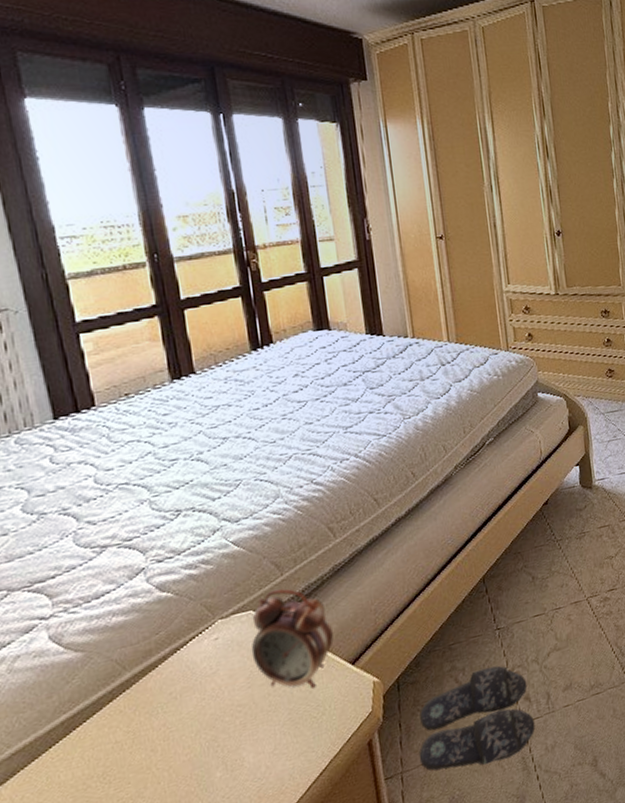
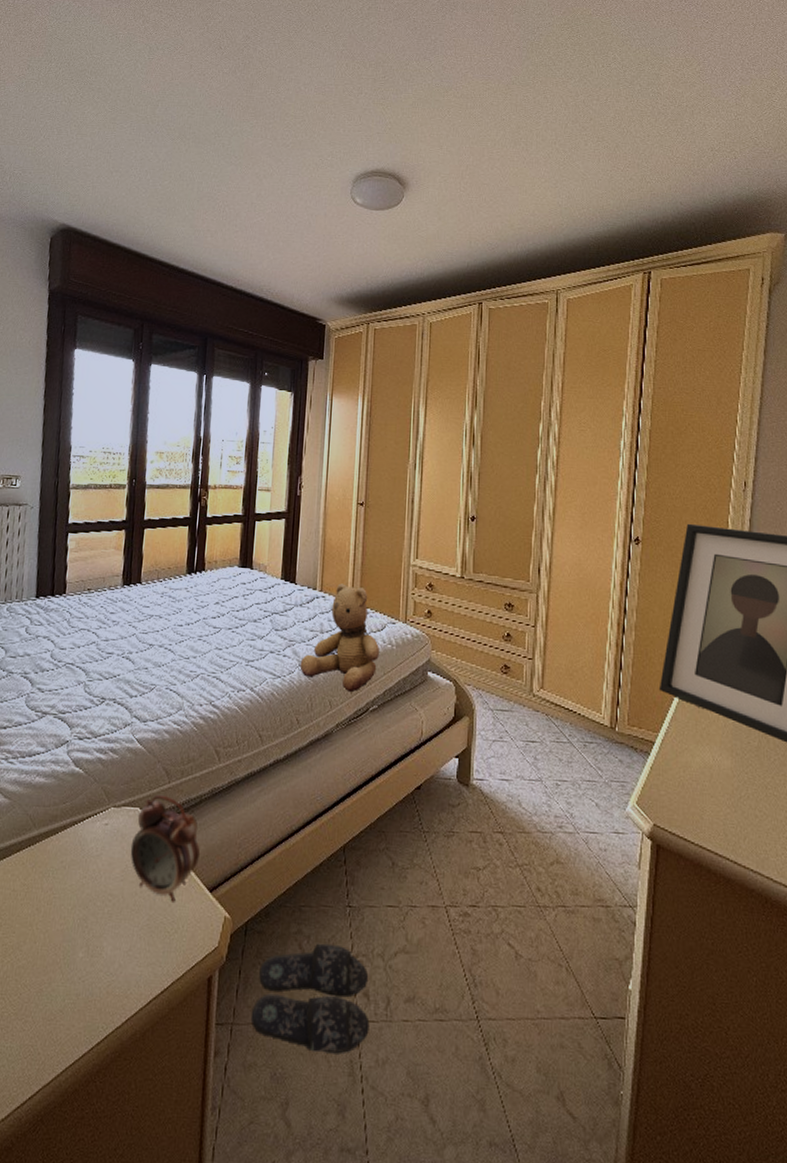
teddy bear: none [404,324,487,433] -> present [300,583,379,693]

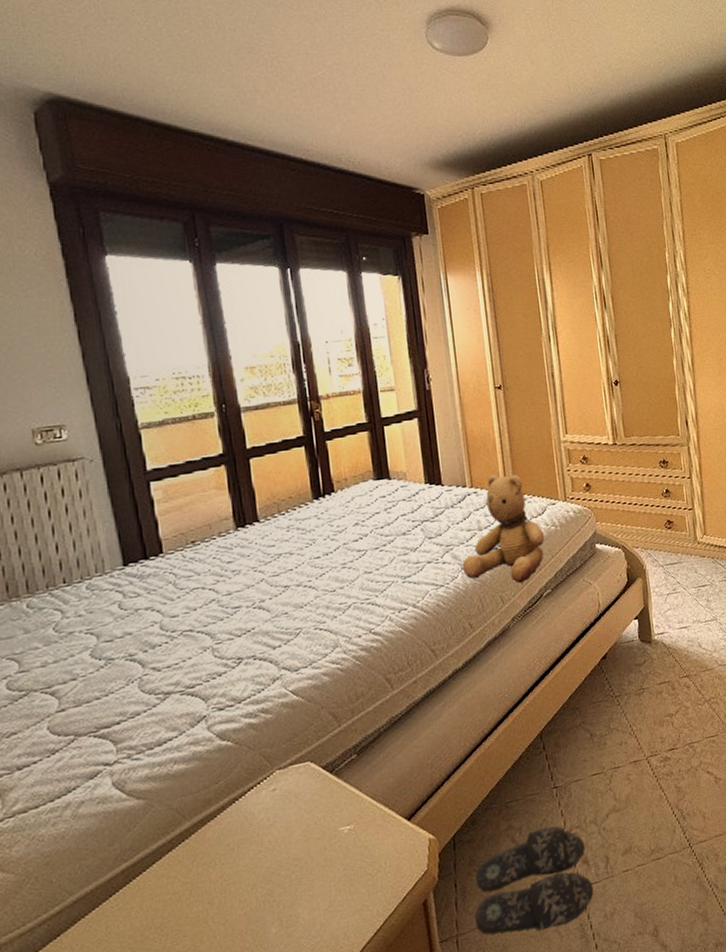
alarm clock: present [130,794,200,902] -> none [308,740,390,844]

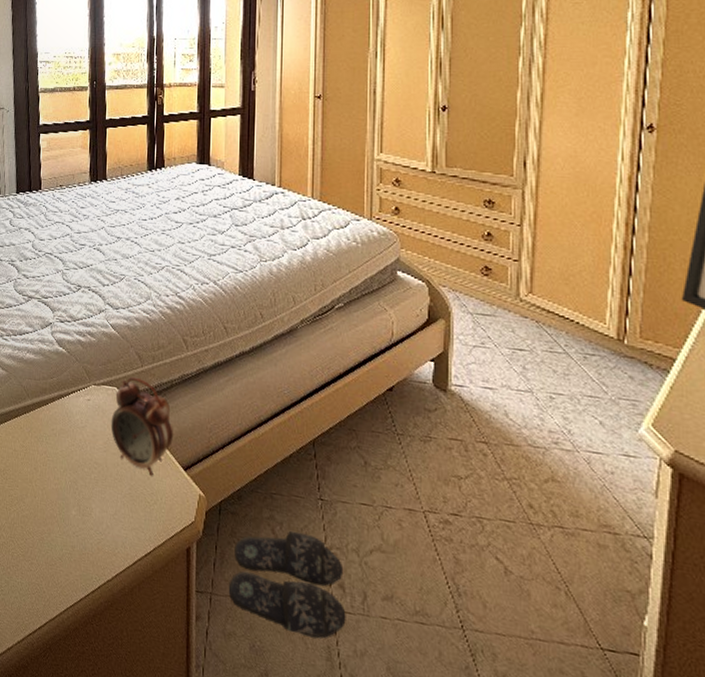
alarm clock: none [308,740,390,844] -> present [111,376,173,476]
teddy bear: present [462,474,544,584] -> none [261,179,343,290]

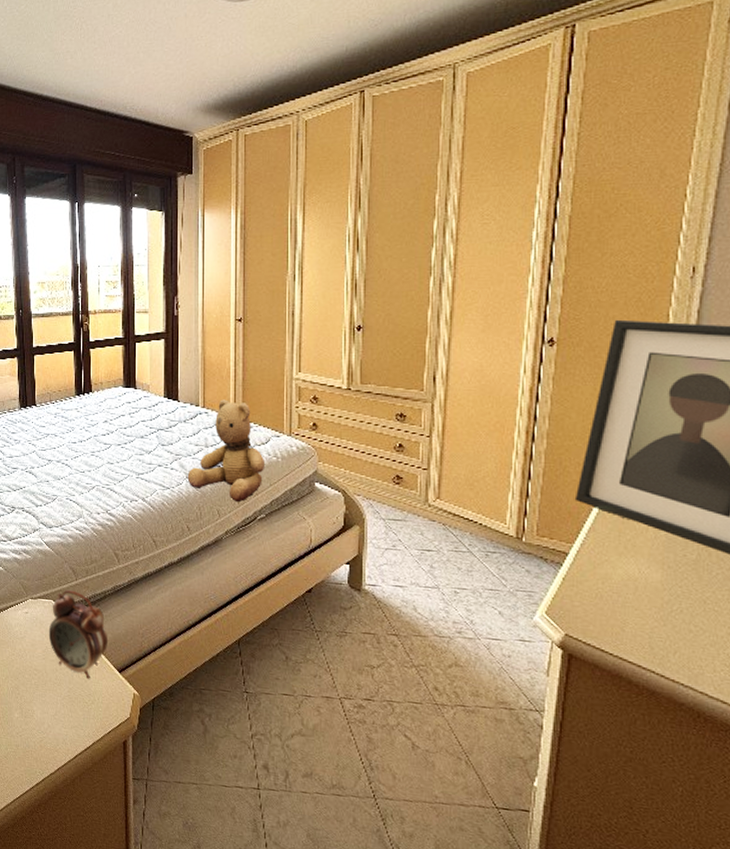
slippers: present [229,530,346,639] -> none [164,721,270,814]
teddy bear: none [261,179,343,290] -> present [187,399,264,503]

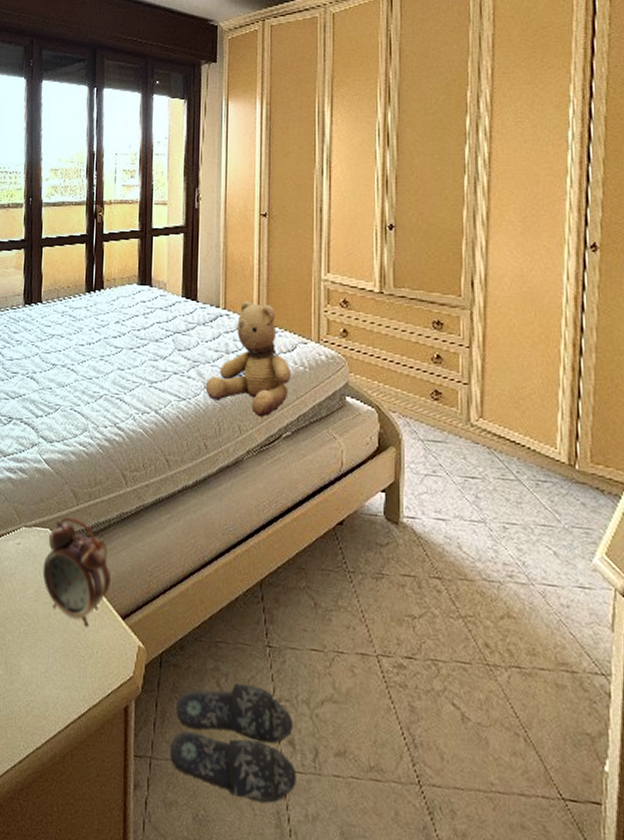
slippers: none [164,721,270,814] -> present [171,682,296,804]

